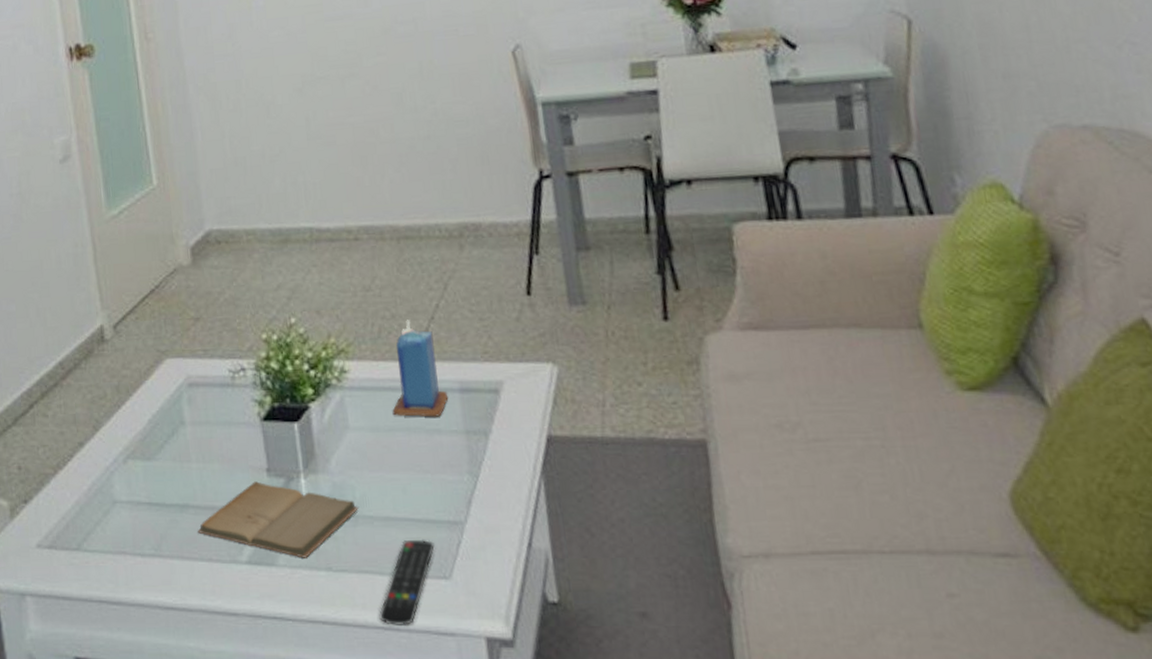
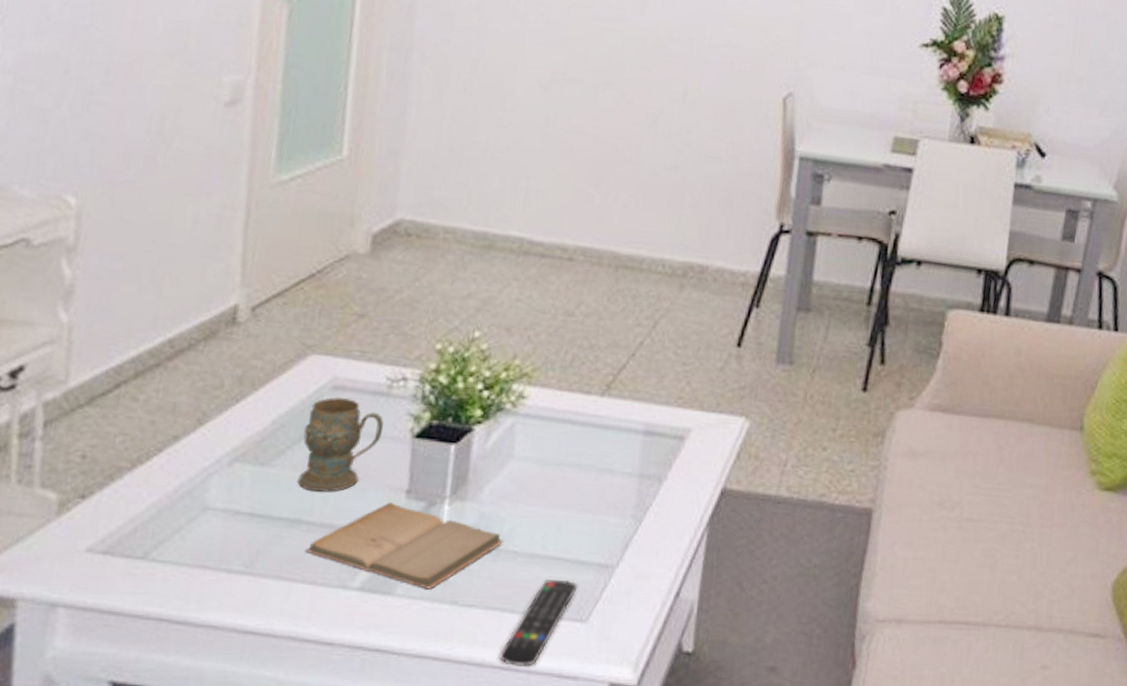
mug: none [173,392,236,478] -> present [297,396,384,493]
candle: present [392,319,449,417] -> none [565,352,630,457]

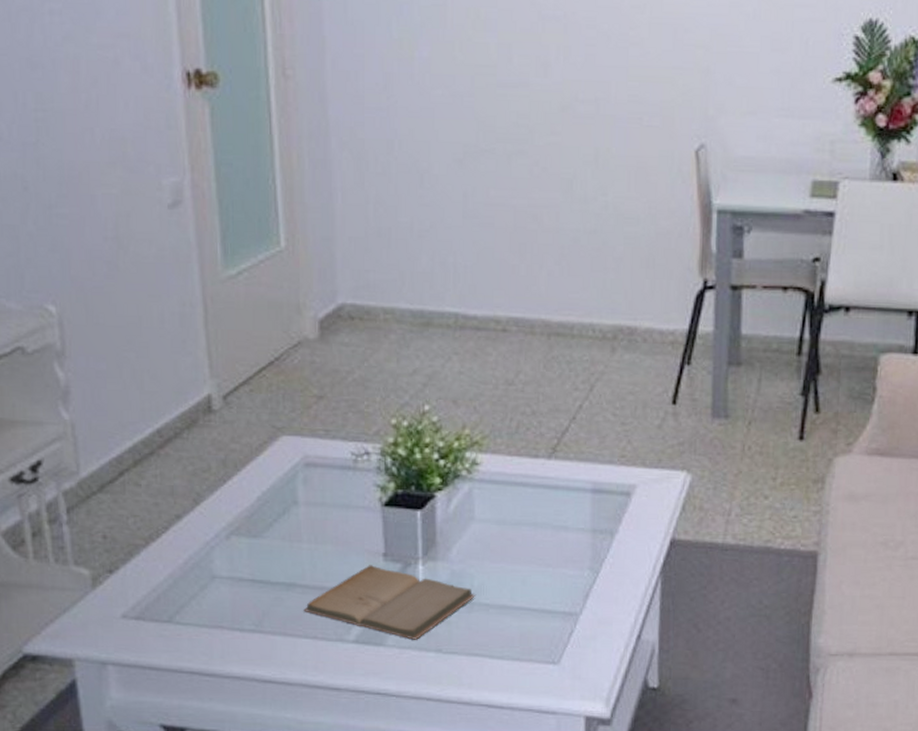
mug: present [297,396,384,493] -> none [285,472,355,558]
remote control: present [499,579,578,667] -> none [484,627,547,704]

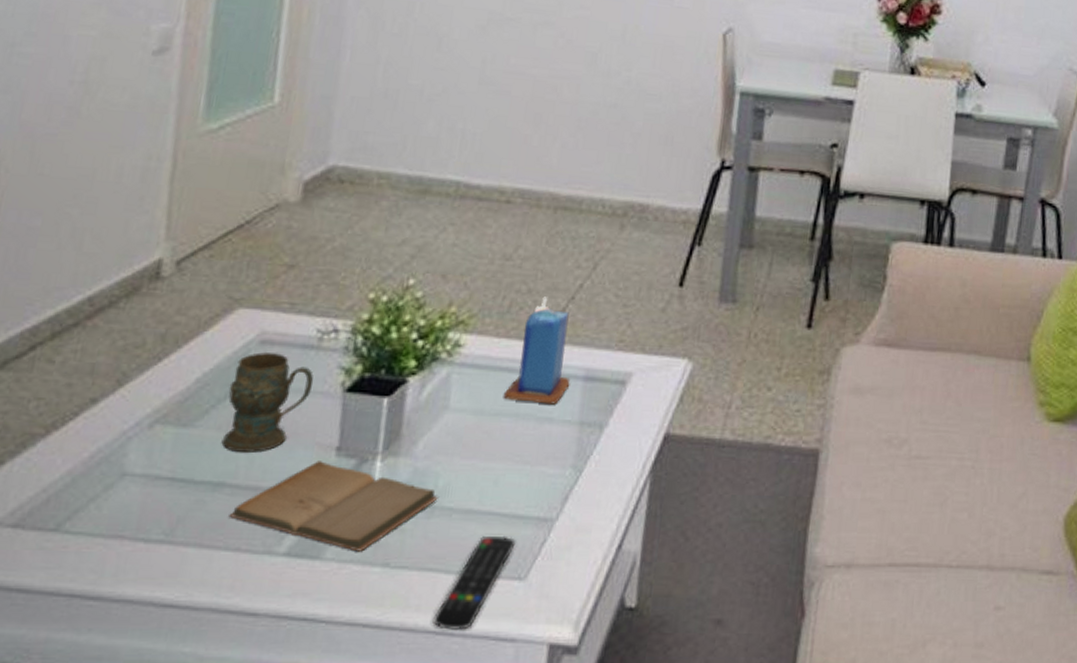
mug: none [285,472,355,558] -> present [221,351,314,453]
remote control: none [484,627,547,704] -> present [433,535,516,630]
candle: none [521,417,580,515] -> present [503,296,570,405]

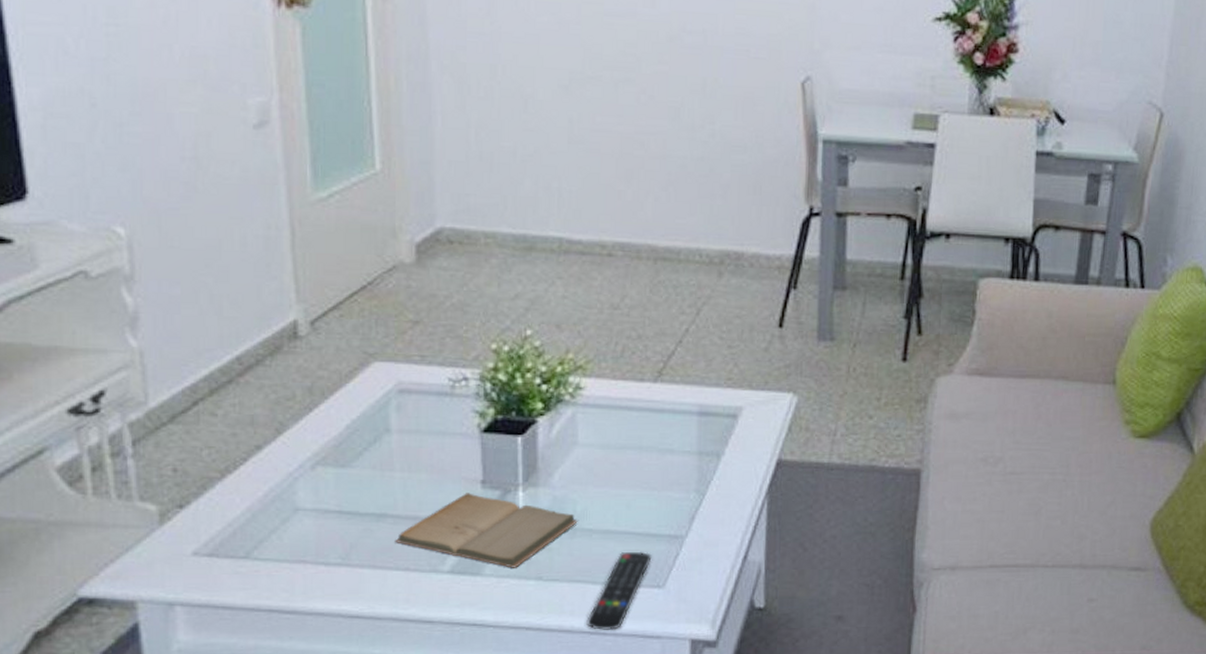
mug: present [221,351,314,453] -> none [377,399,452,487]
candle: present [503,296,570,405] -> none [626,341,686,438]

